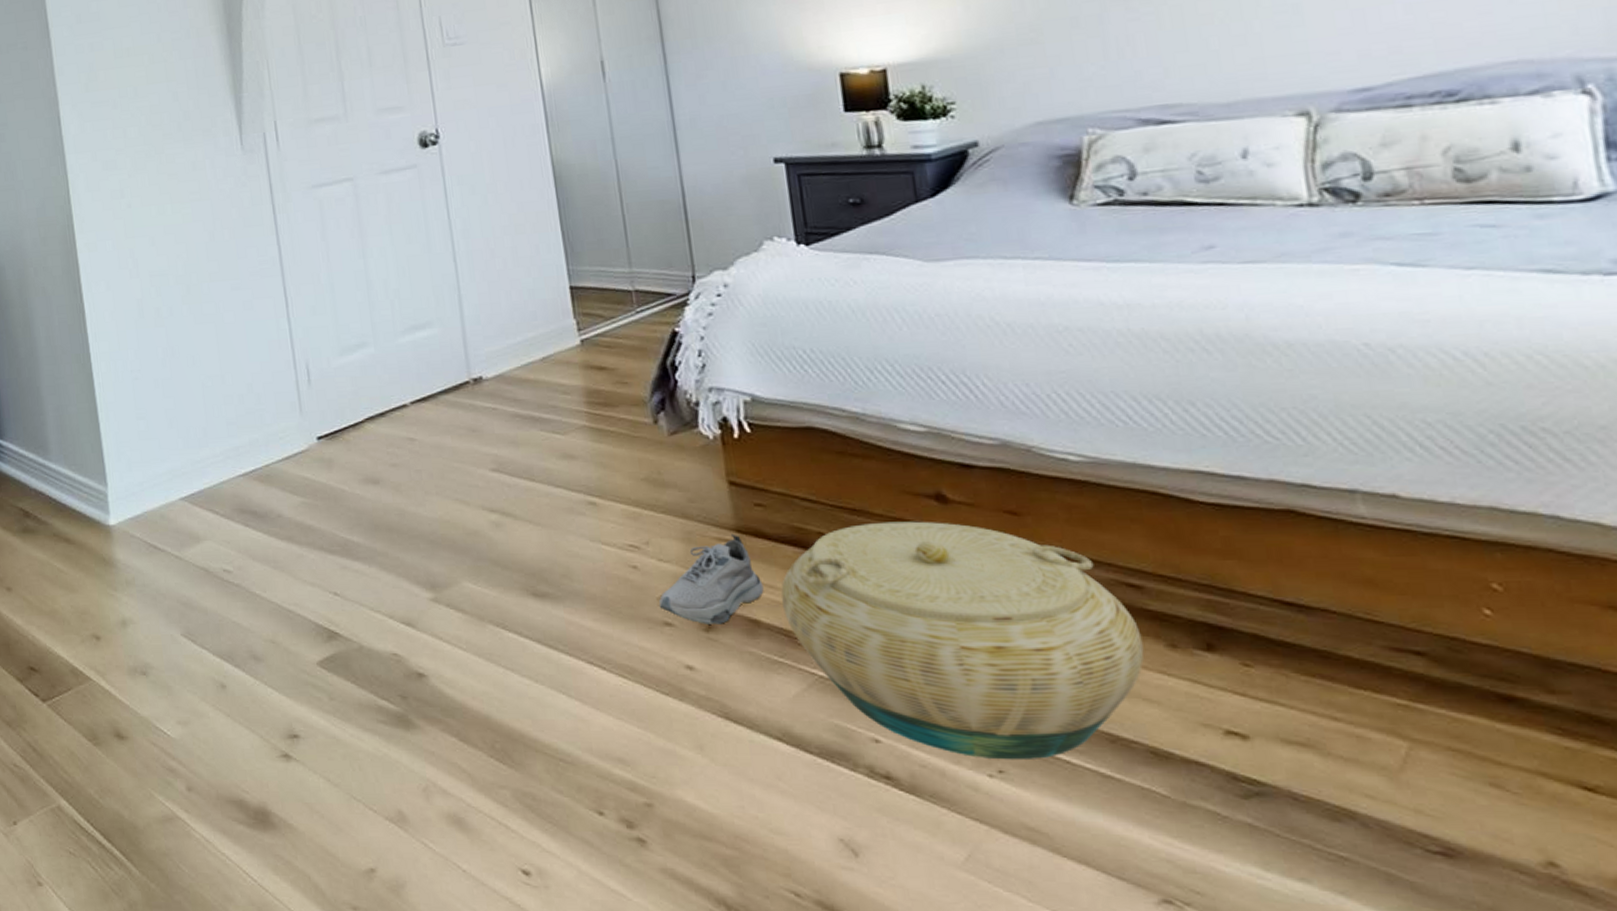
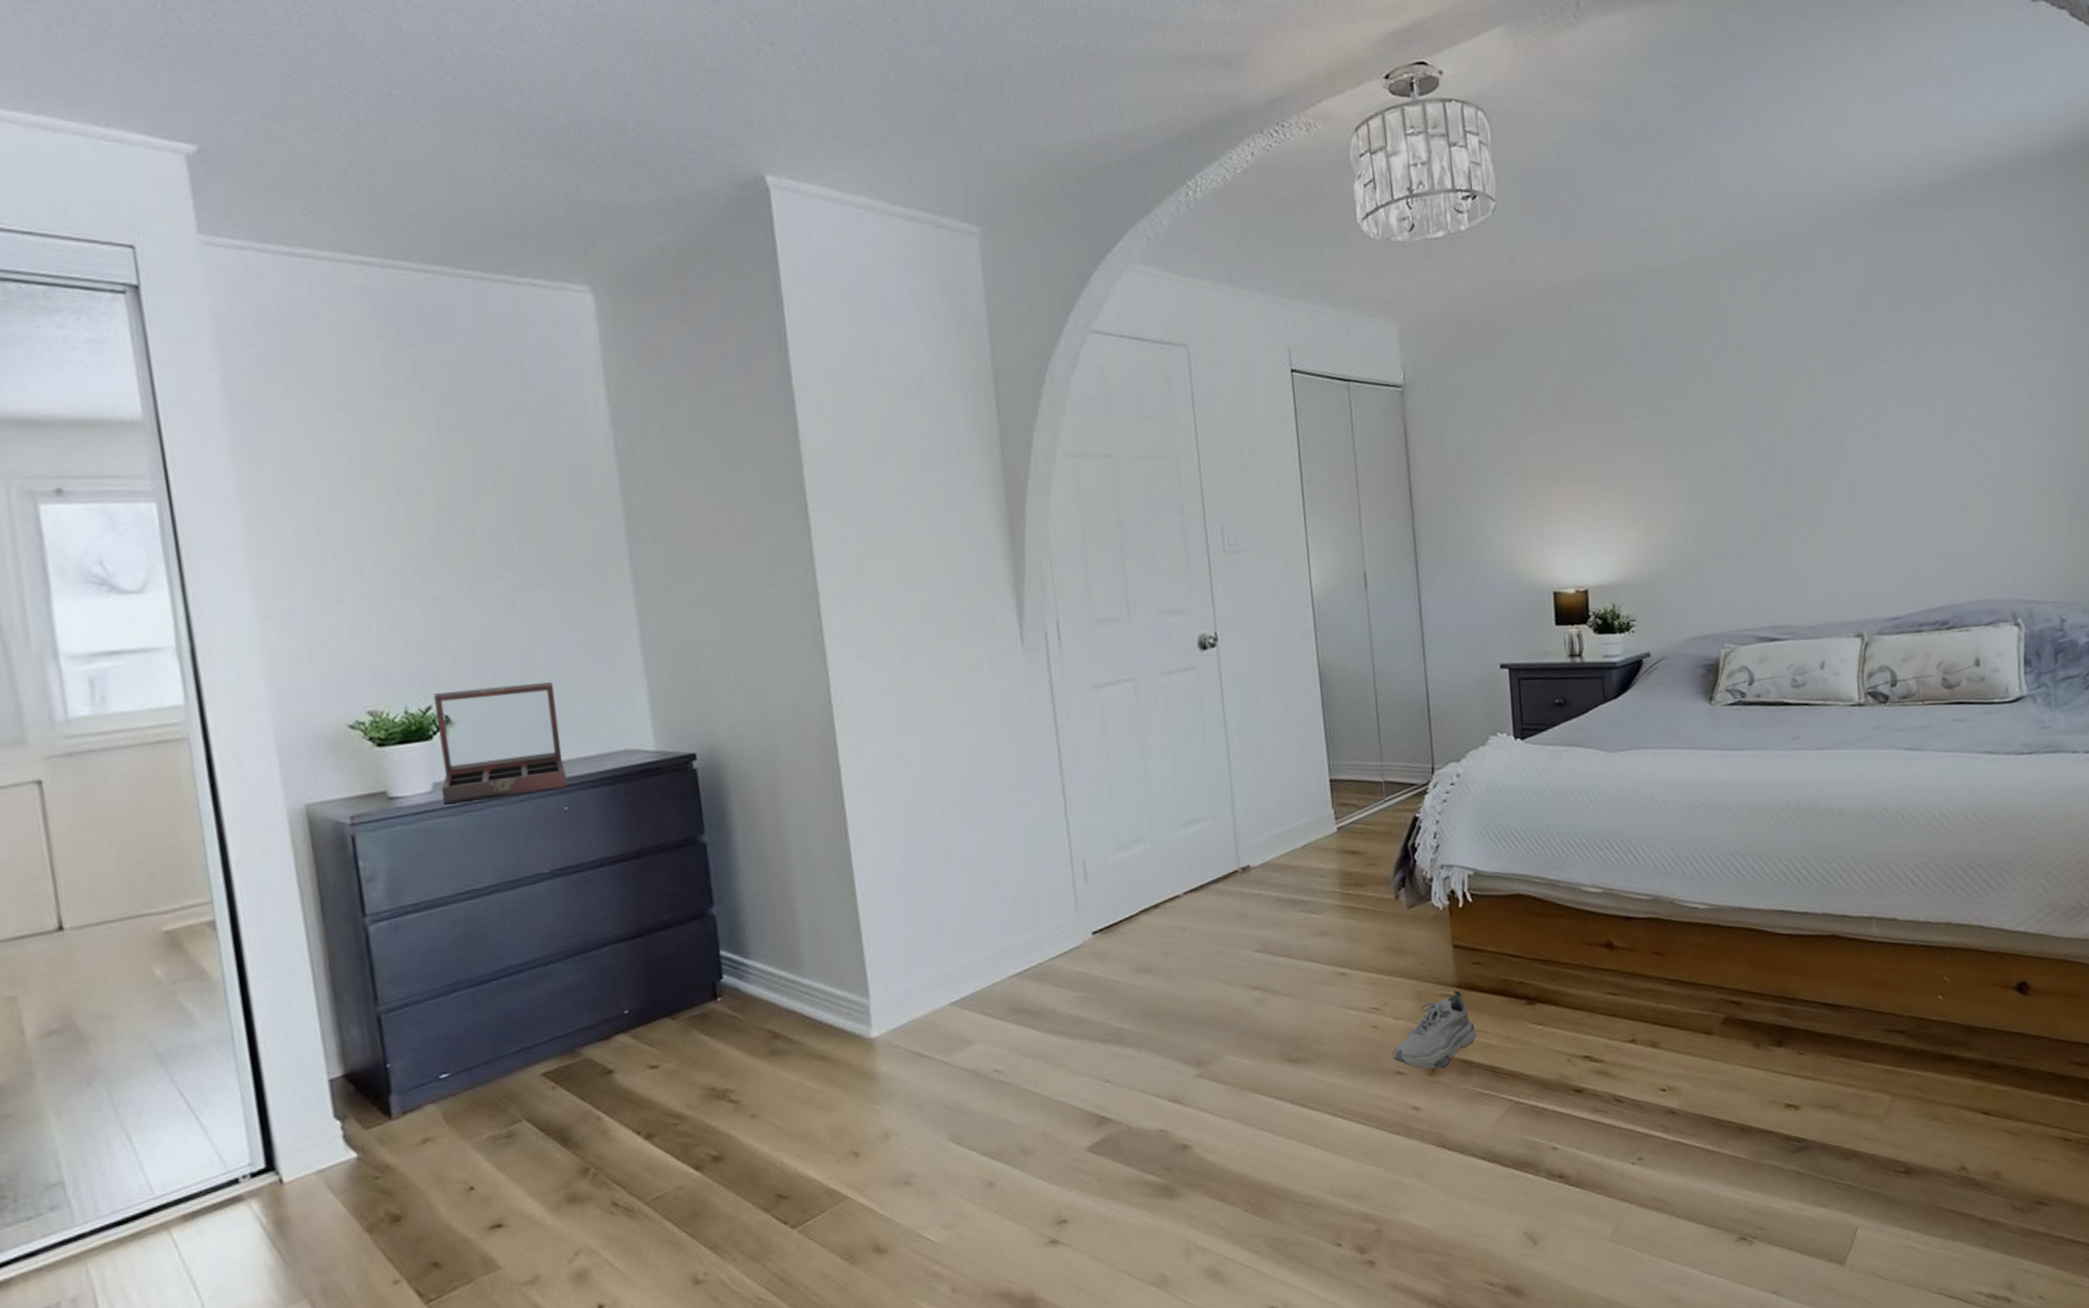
basket: present [781,521,1144,760] -> none [1490,965,1738,1151]

